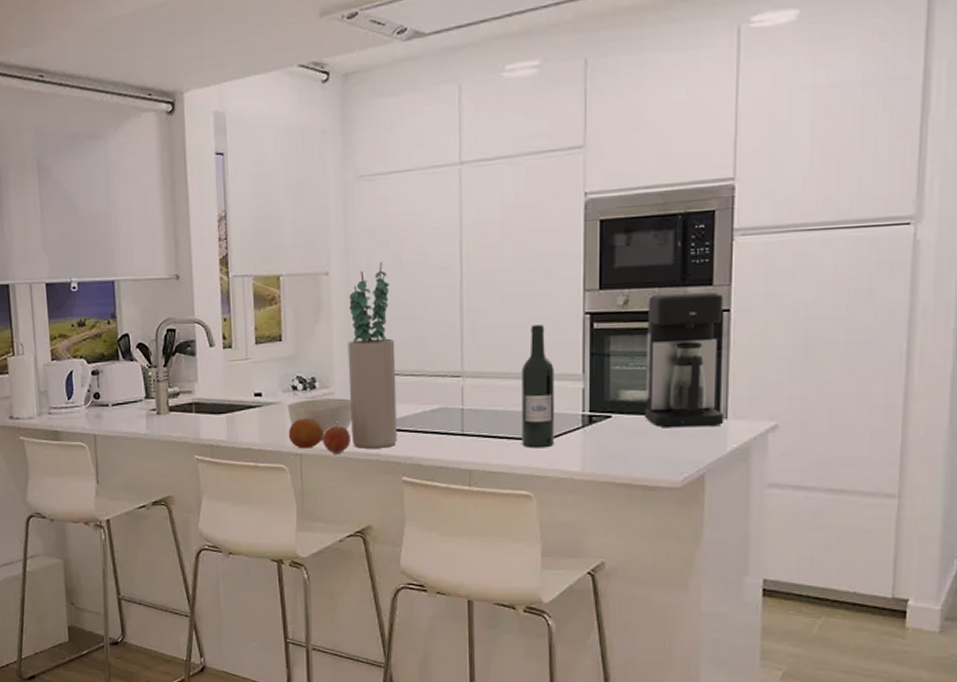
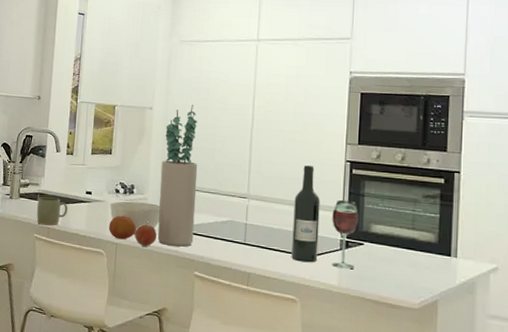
mug: none [193,405,234,443] -> present [36,196,68,226]
wineglass: none [570,363,604,450] -> present [331,199,359,270]
coffee maker: present [644,291,724,428] -> none [390,153,455,263]

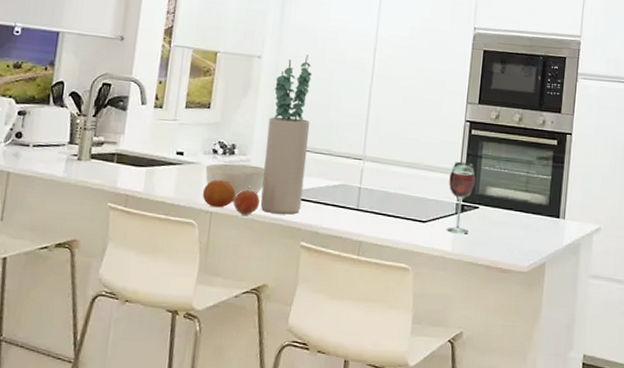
mug: present [36,196,68,226] -> none [112,157,153,193]
wine bottle: present [291,165,320,263] -> none [406,125,438,229]

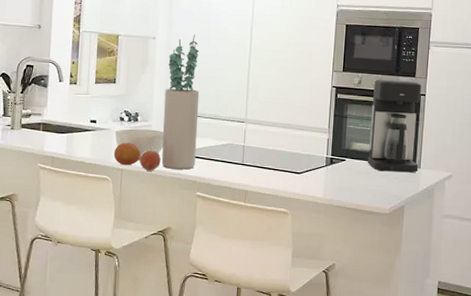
wineglass: present [446,161,476,234] -> none [318,121,342,183]
coffee maker: none [503,114,568,225] -> present [367,79,422,173]

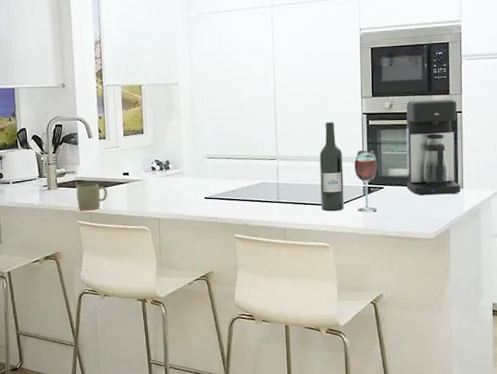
mug: none [39,126,72,155] -> present [76,182,107,211]
fruit: present [113,142,141,166] -> none [149,191,176,214]
bowl: present [114,128,164,161] -> none [148,176,197,208]
fruit: present [139,147,161,171] -> none [175,194,196,218]
vase: present [161,35,200,170] -> none [192,76,231,214]
wine bottle: none [284,91,310,179] -> present [319,122,345,212]
wineglass: none [318,121,342,183] -> present [354,149,378,213]

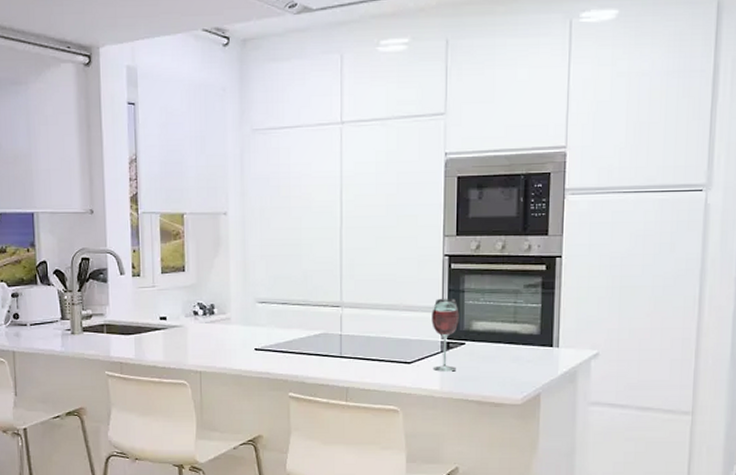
mug: present [76,182,107,211] -> none [104,327,141,360]
wine bottle: present [319,122,345,212] -> none [391,264,419,370]
coffee maker: present [406,99,461,196] -> none [492,240,556,354]

